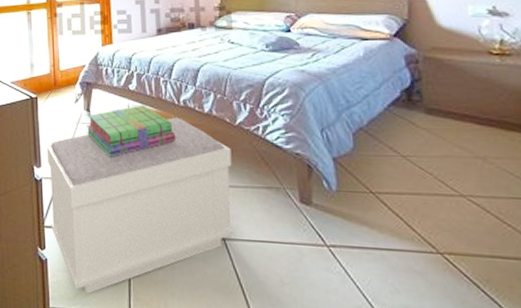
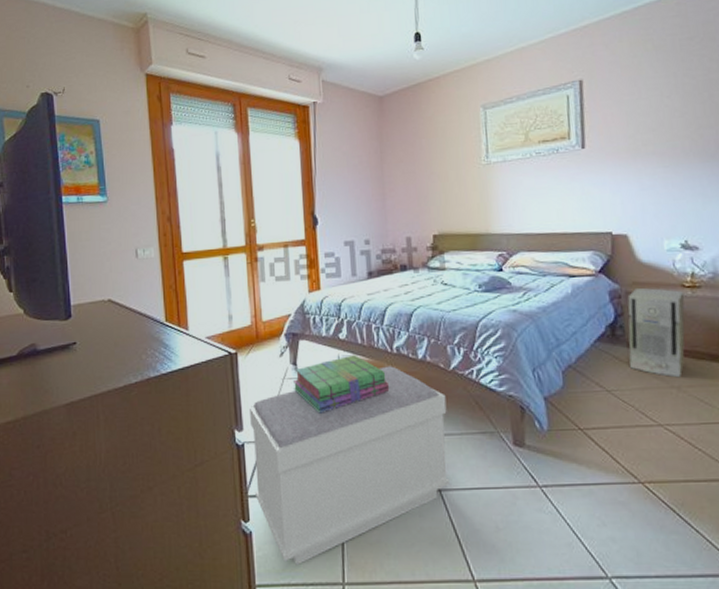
air purifier: none [426,54,493,148] -> present [627,288,685,378]

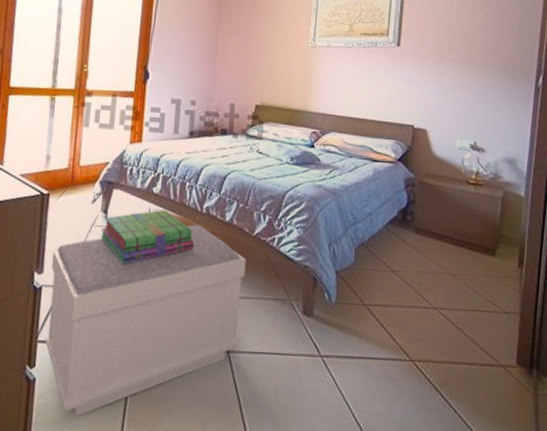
air purifier: present [627,288,685,378] -> none [415,180,469,266]

